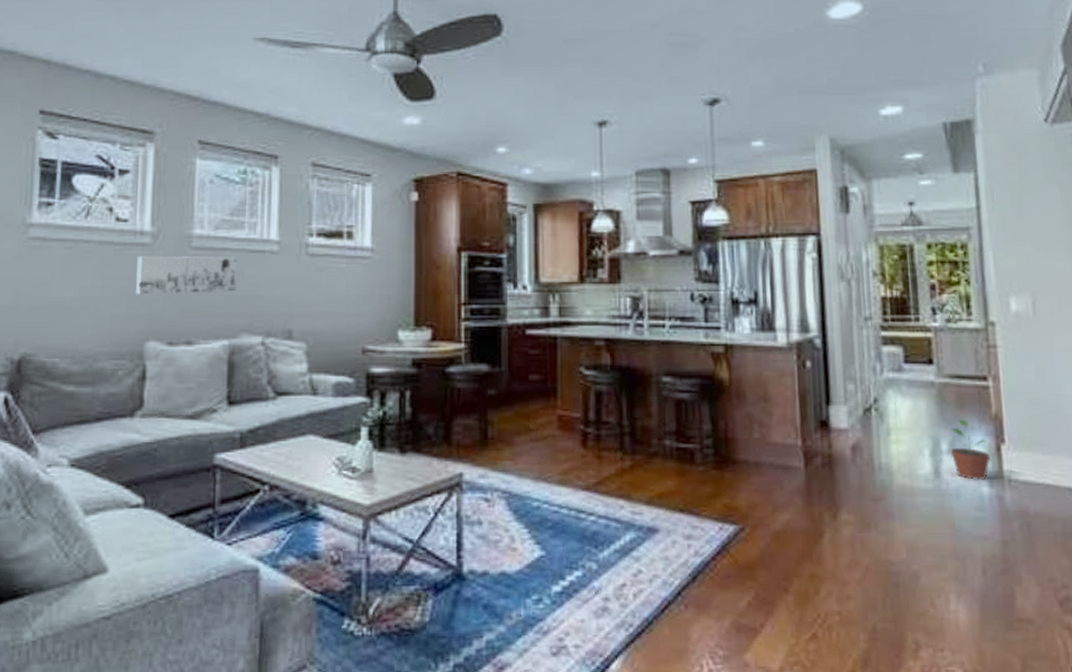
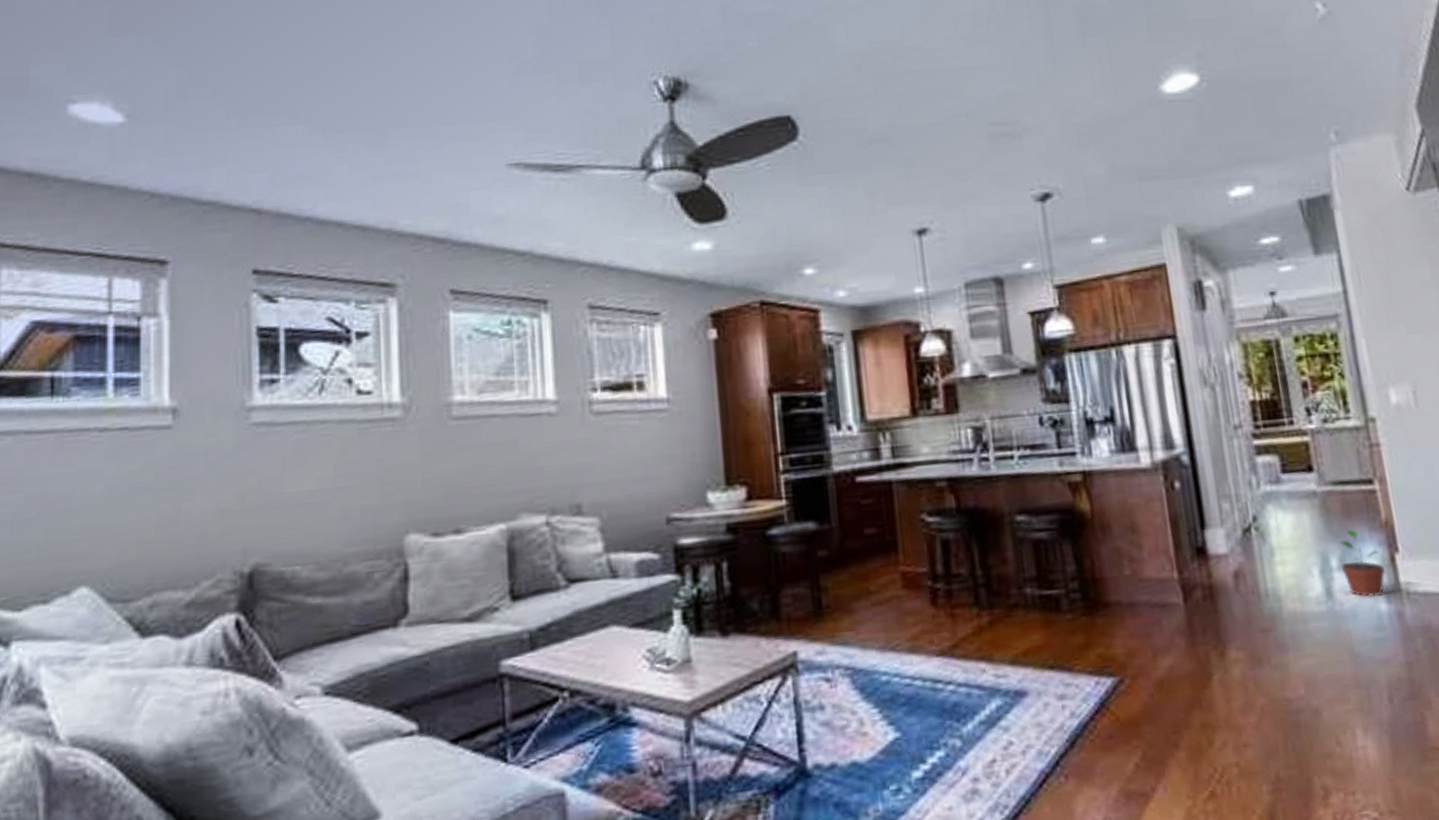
wall art: present [136,255,237,295] -> none [387,424,511,480]

